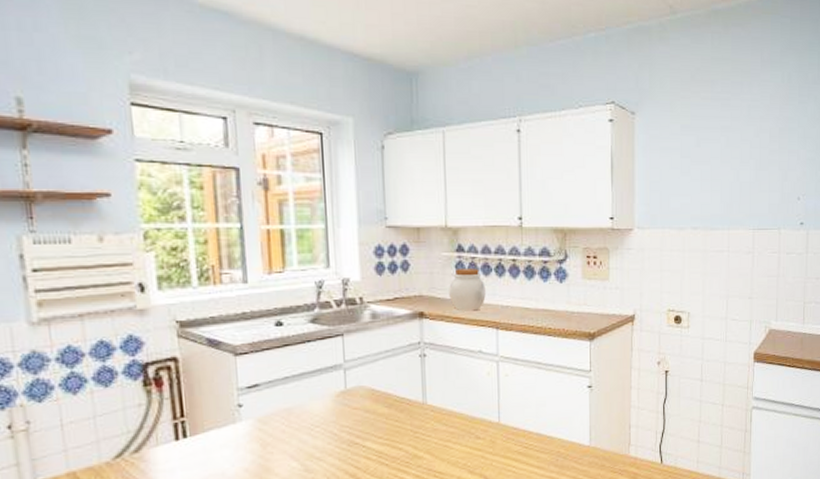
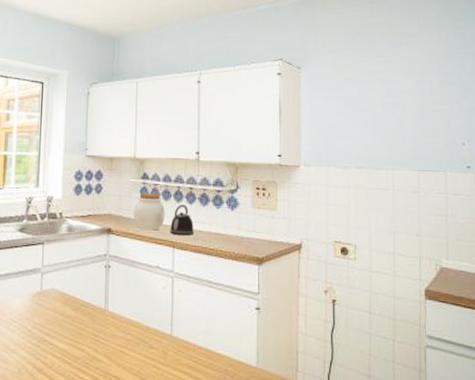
kettle: none [492,279,519,314] -> present [170,204,194,235]

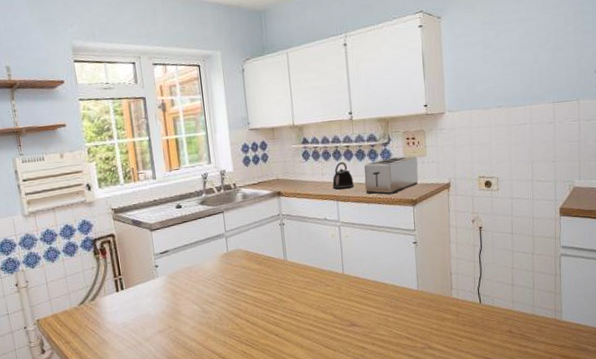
jar: present [133,193,166,231] -> none [298,155,328,189]
toaster: none [206,206,268,249] -> present [364,156,419,195]

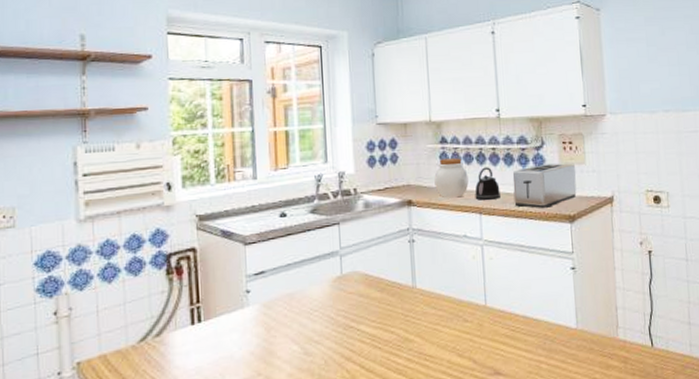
jar: none [298,155,328,189] -> present [434,158,470,199]

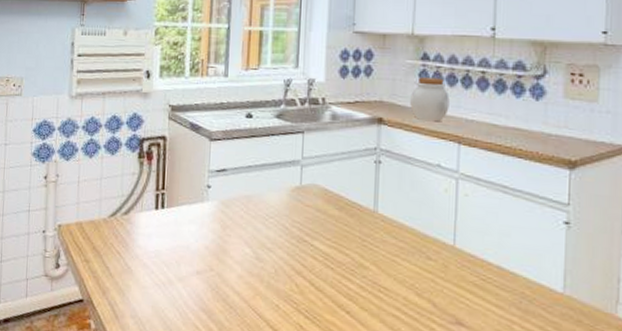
kettle: present [475,167,500,200] -> none [455,92,486,130]
toaster: present [512,163,577,209] -> none [501,95,585,149]

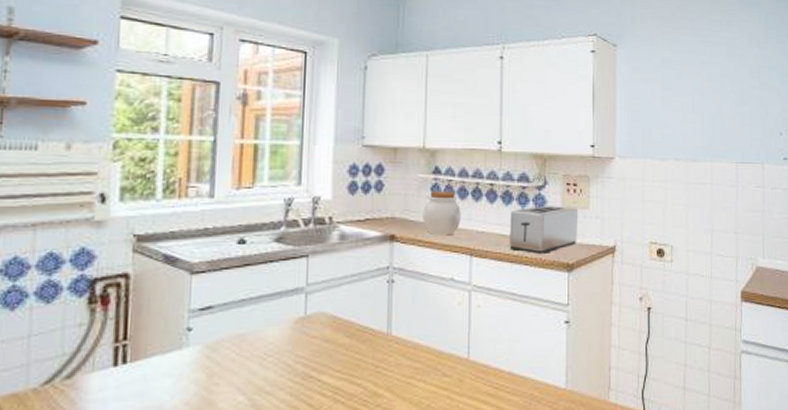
toaster: none [501,95,585,149] -> present [509,205,579,255]

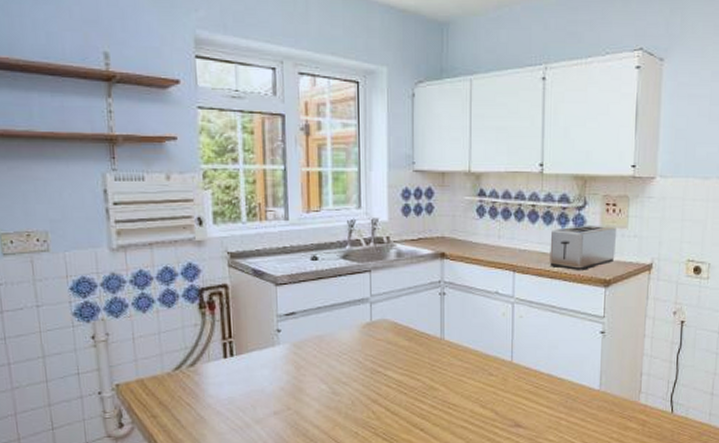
jar: present [423,191,462,236] -> none [470,213,506,254]

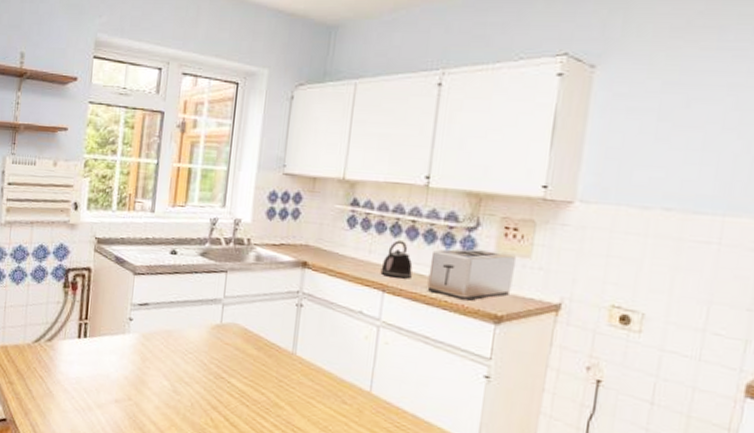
kettle: none [510,224,536,258] -> present [380,240,413,279]

